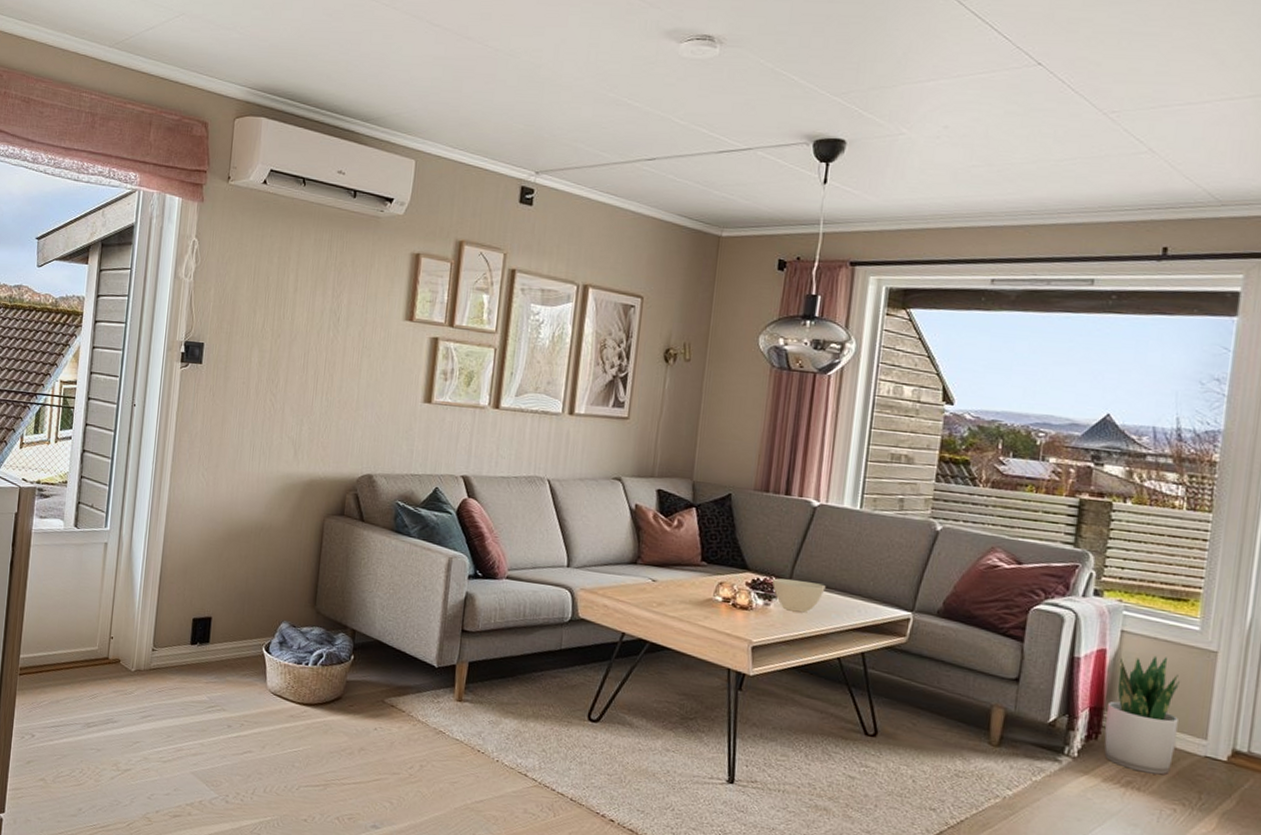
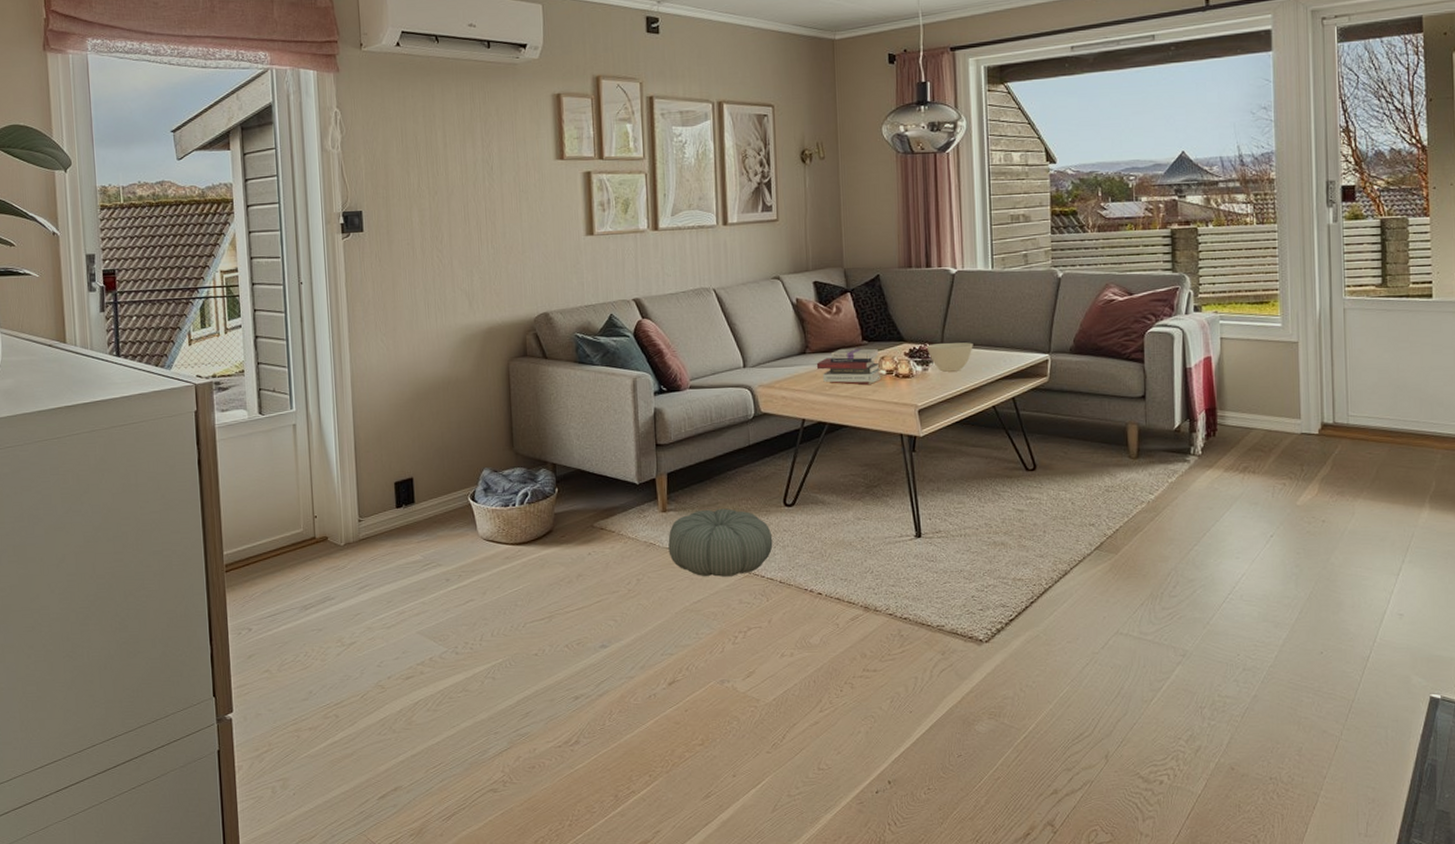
pouf: none [457,707,571,783] -> present [668,508,773,577]
books: none [646,565,719,610] -> present [816,348,882,386]
planter: present [1104,655,1179,775] -> none [1218,354,1277,457]

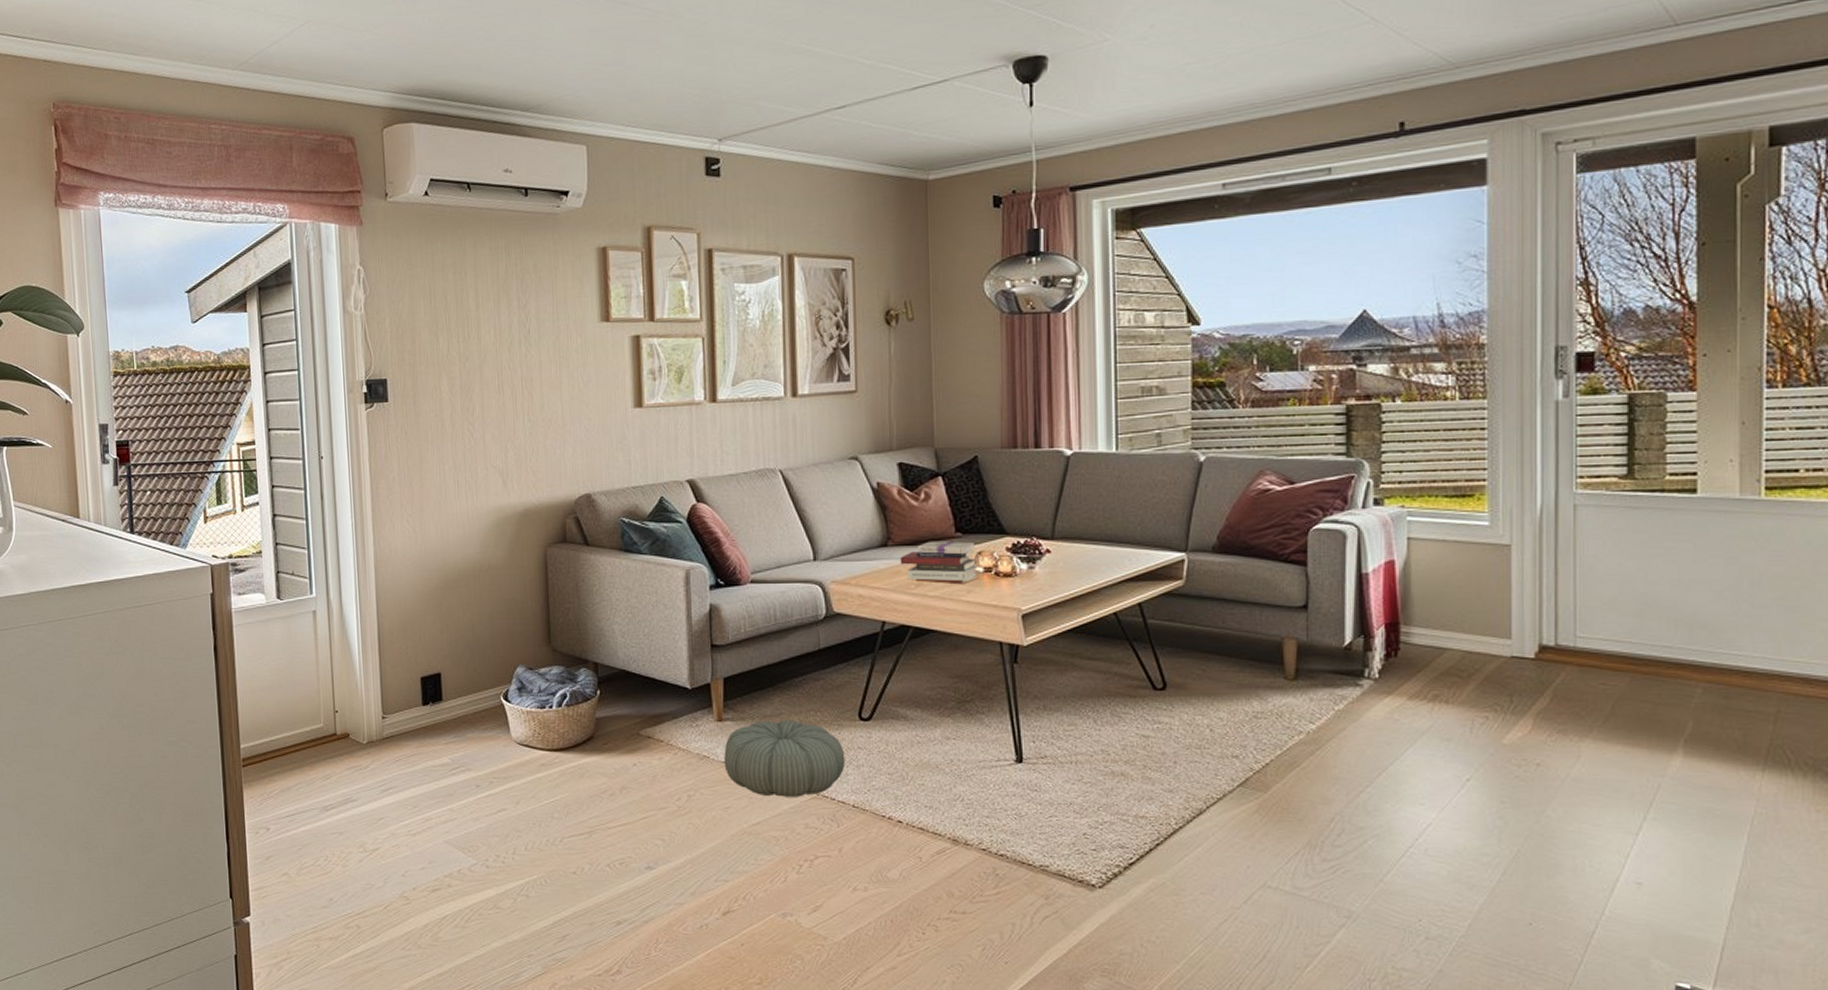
bowl: present [926,342,973,372] -> none [1033,537,1091,571]

